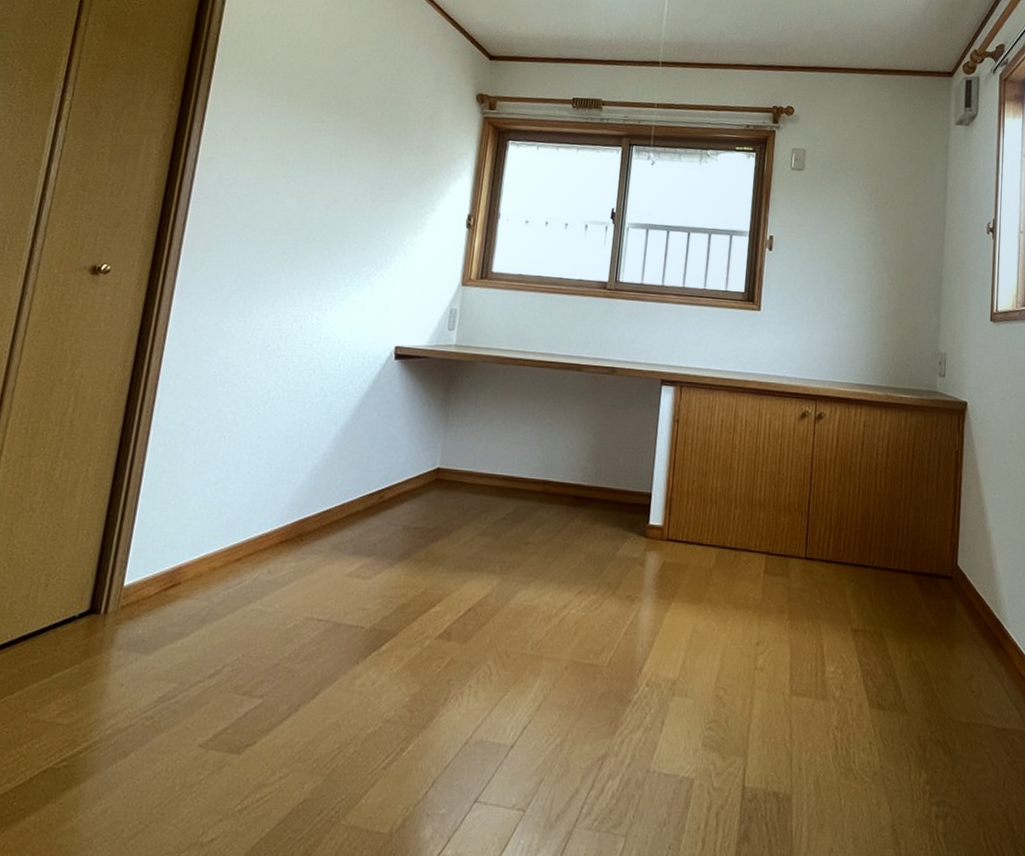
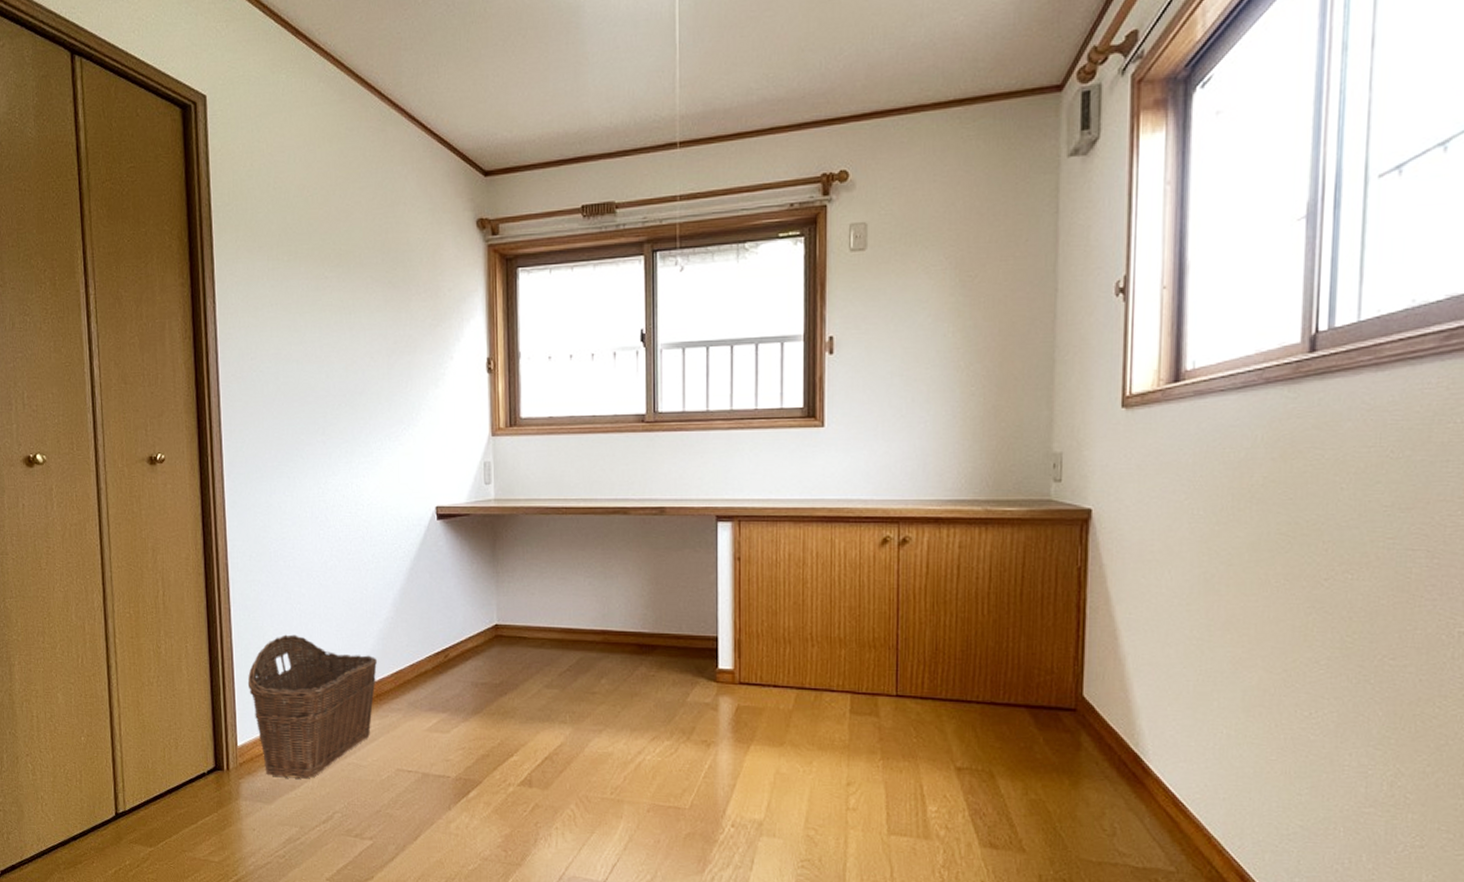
wicker basket: none [151,464,305,627] -> present [247,634,377,780]

